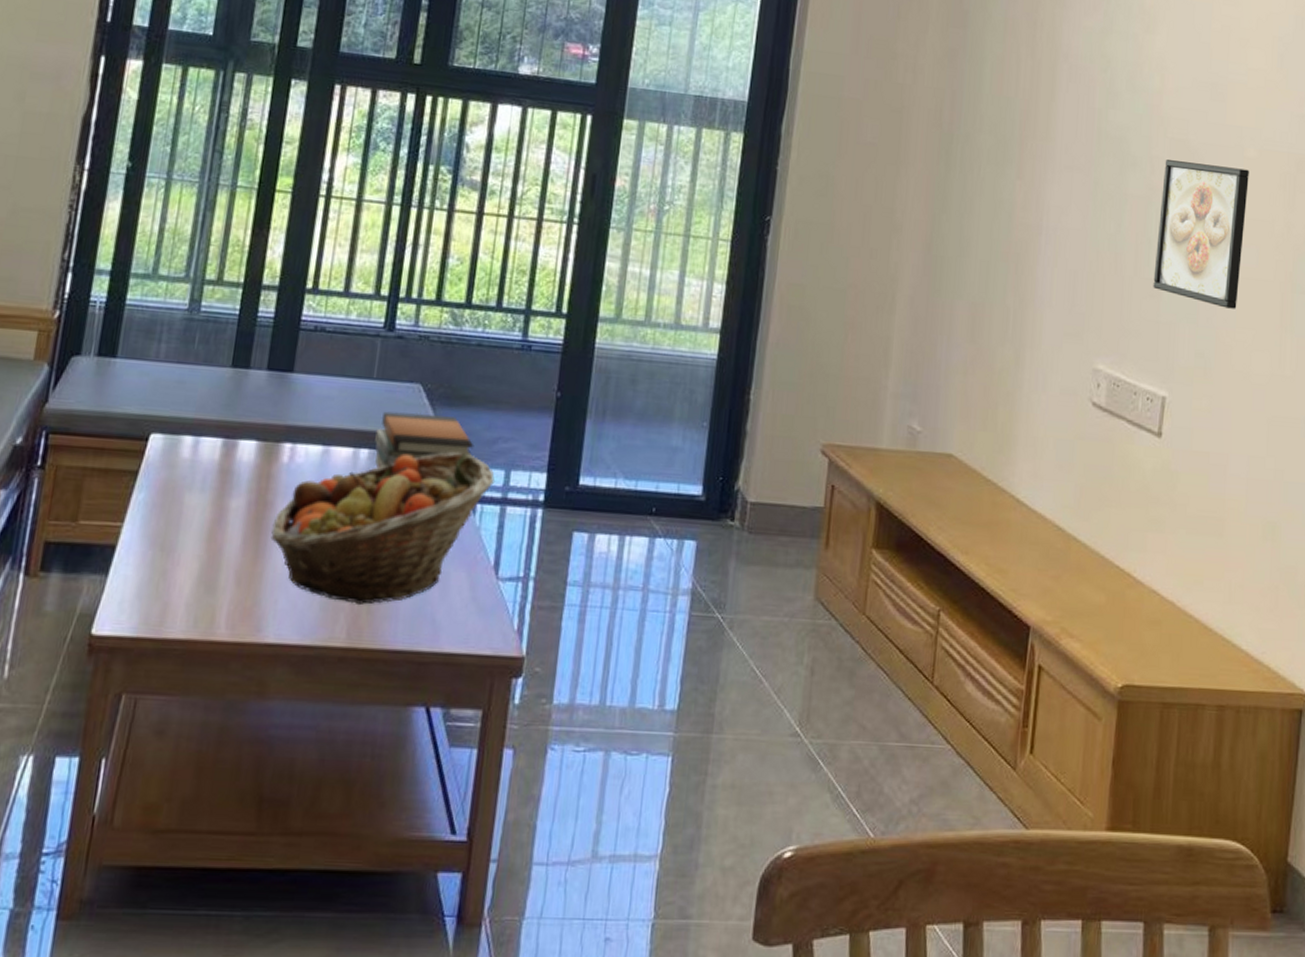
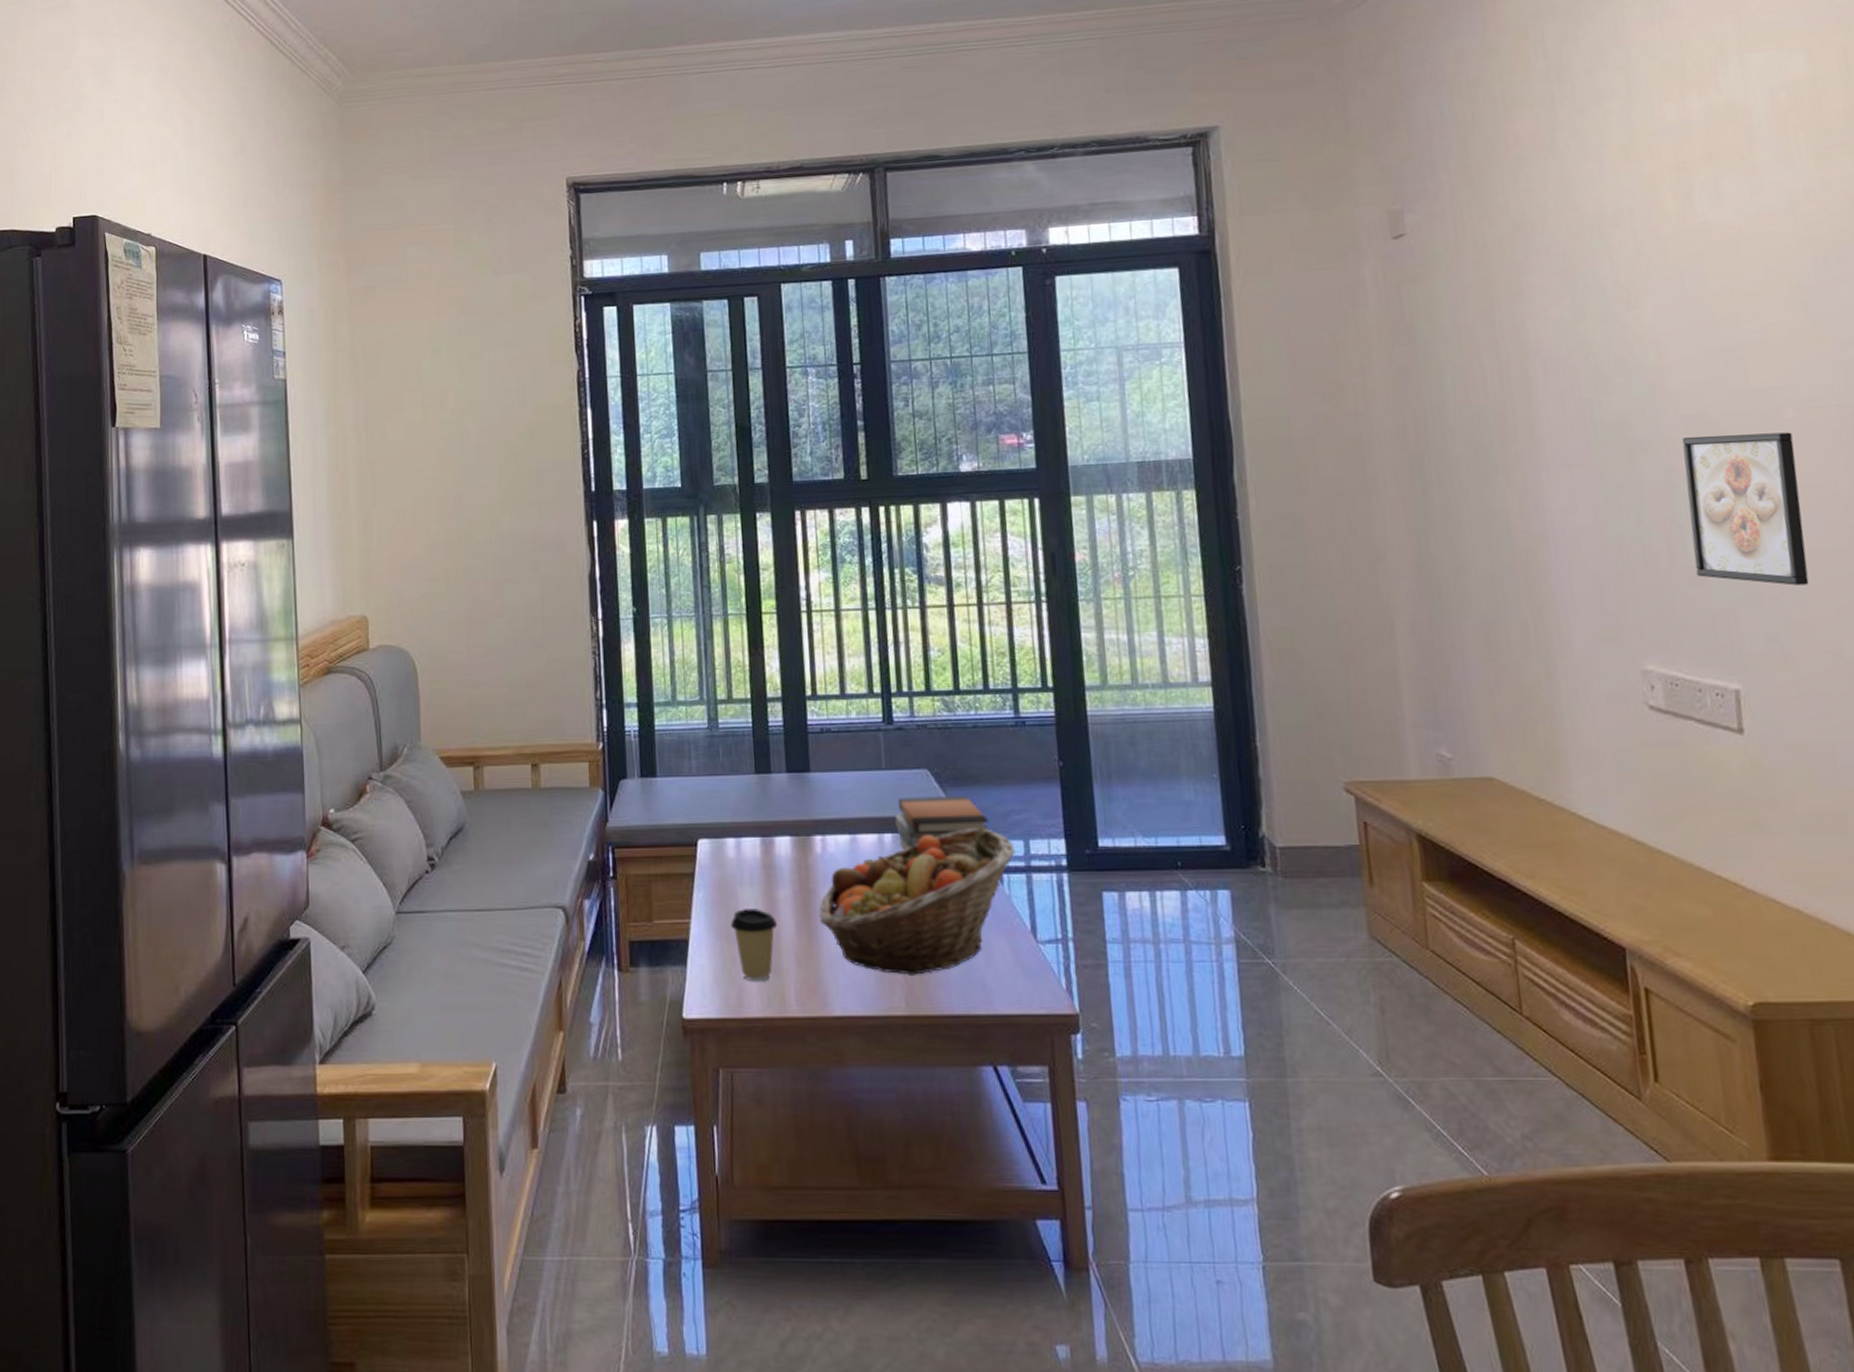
coffee cup: none [168,515,223,600] -> present [730,907,778,982]

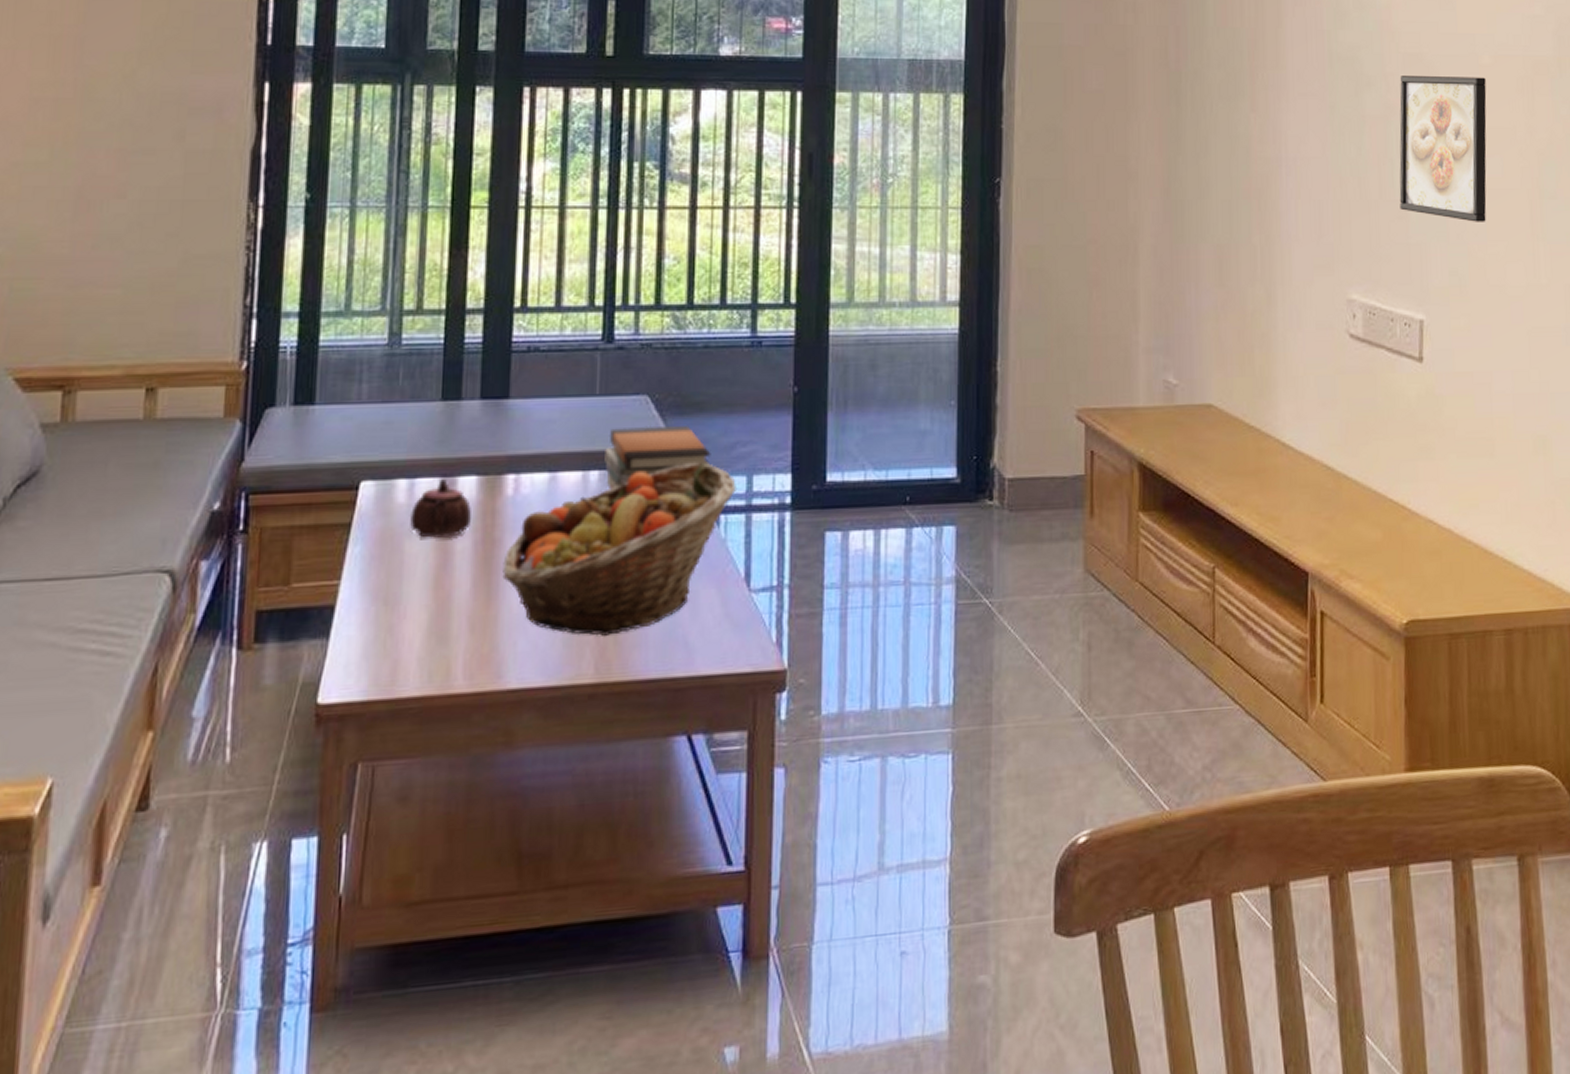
coffee cup: present [730,907,778,982] -> none [390,563,451,654]
teapot: none [740,839,789,887] -> present [410,479,471,538]

